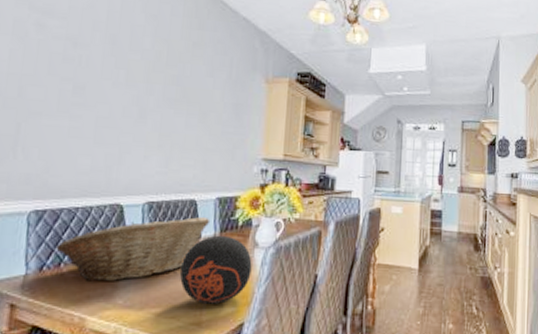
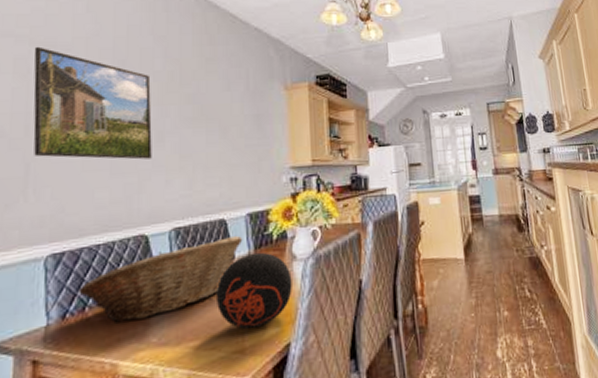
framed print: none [25,11,140,134] -> present [33,46,152,160]

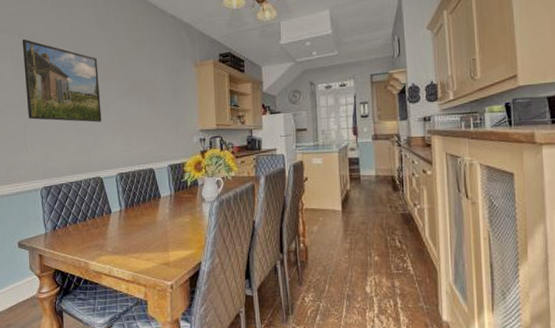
fruit basket: present [78,235,243,323] -> none [62,181,166,236]
decorative ball: present [215,252,292,329] -> none [148,194,202,248]

